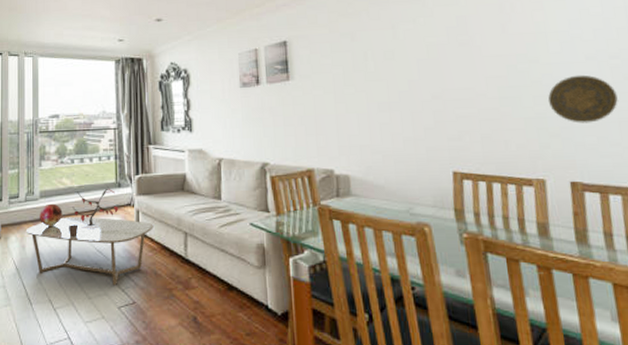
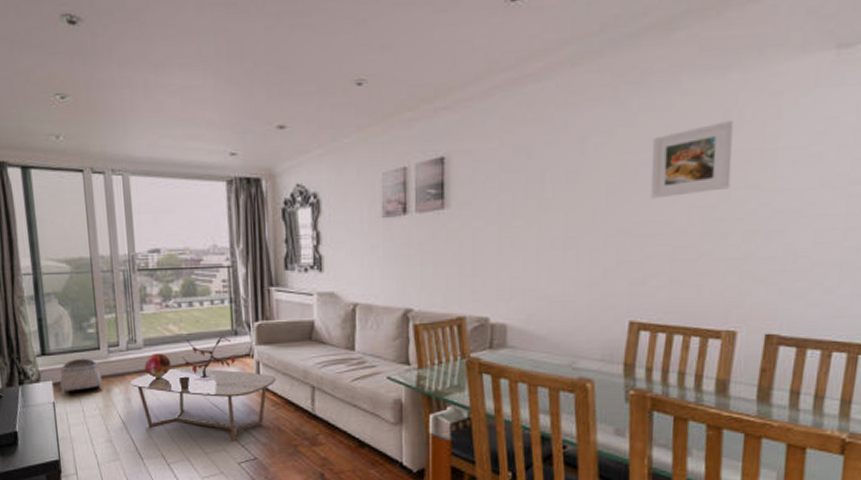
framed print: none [447,12,515,71] -> present [650,120,733,199]
decorative plate: present [547,74,618,123] -> none [760,205,847,266]

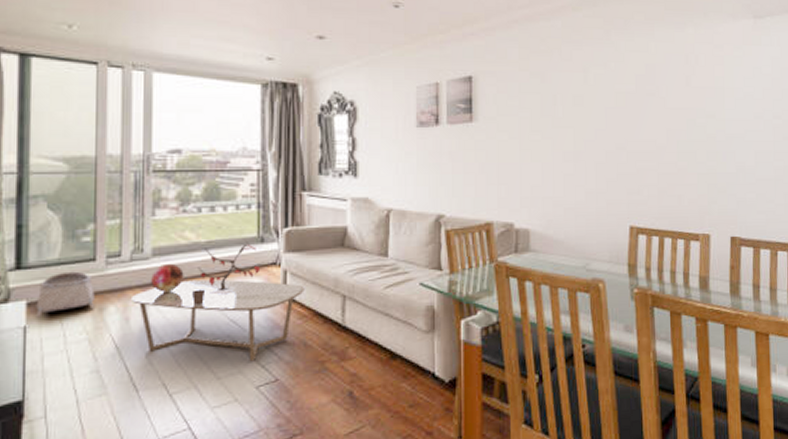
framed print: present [650,120,733,199] -> none [636,63,695,122]

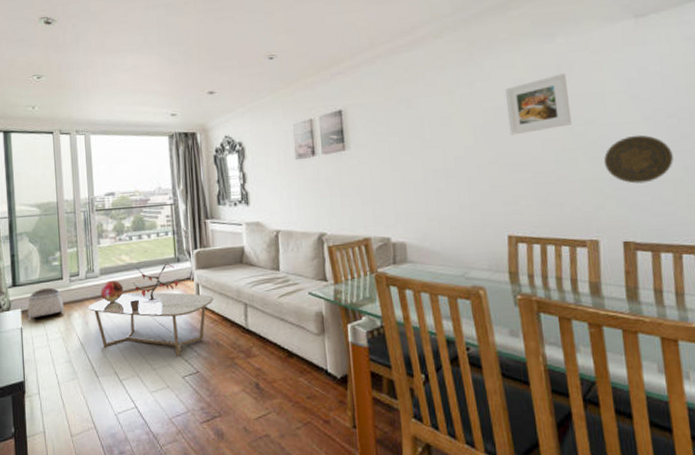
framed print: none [636,63,695,122] -> present [504,73,572,135]
decorative plate: none [719,132,776,180] -> present [603,134,673,184]

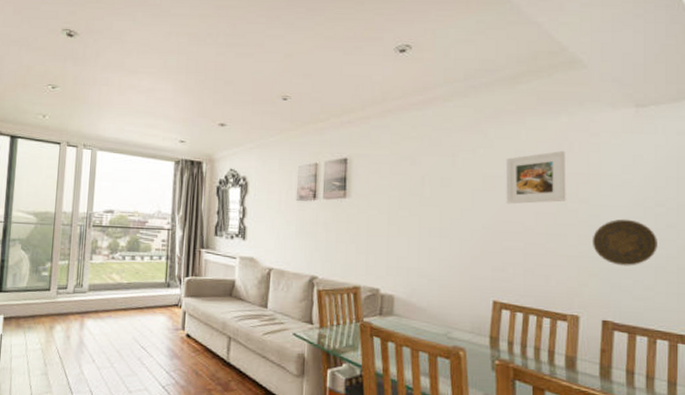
basket: present [27,287,64,321] -> none [9,296,48,329]
coffee table: present [88,292,214,357] -> none [71,312,199,382]
decorative orb: present [101,280,124,303] -> none [86,297,110,320]
potted plant: present [129,259,181,311] -> none [114,283,169,331]

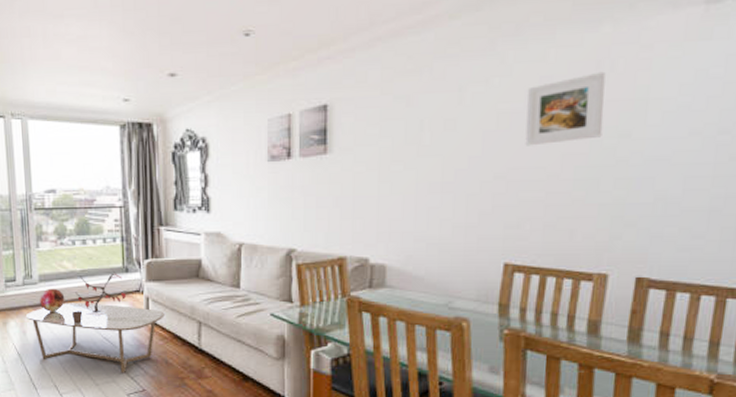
coffee table: none [71,312,199,382] -> present [25,303,165,373]
decorative orb: none [86,297,110,320] -> present [40,288,65,312]
potted plant: none [114,283,169,331] -> present [71,268,129,323]
decorative plate: present [592,219,658,266] -> none [631,153,716,212]

